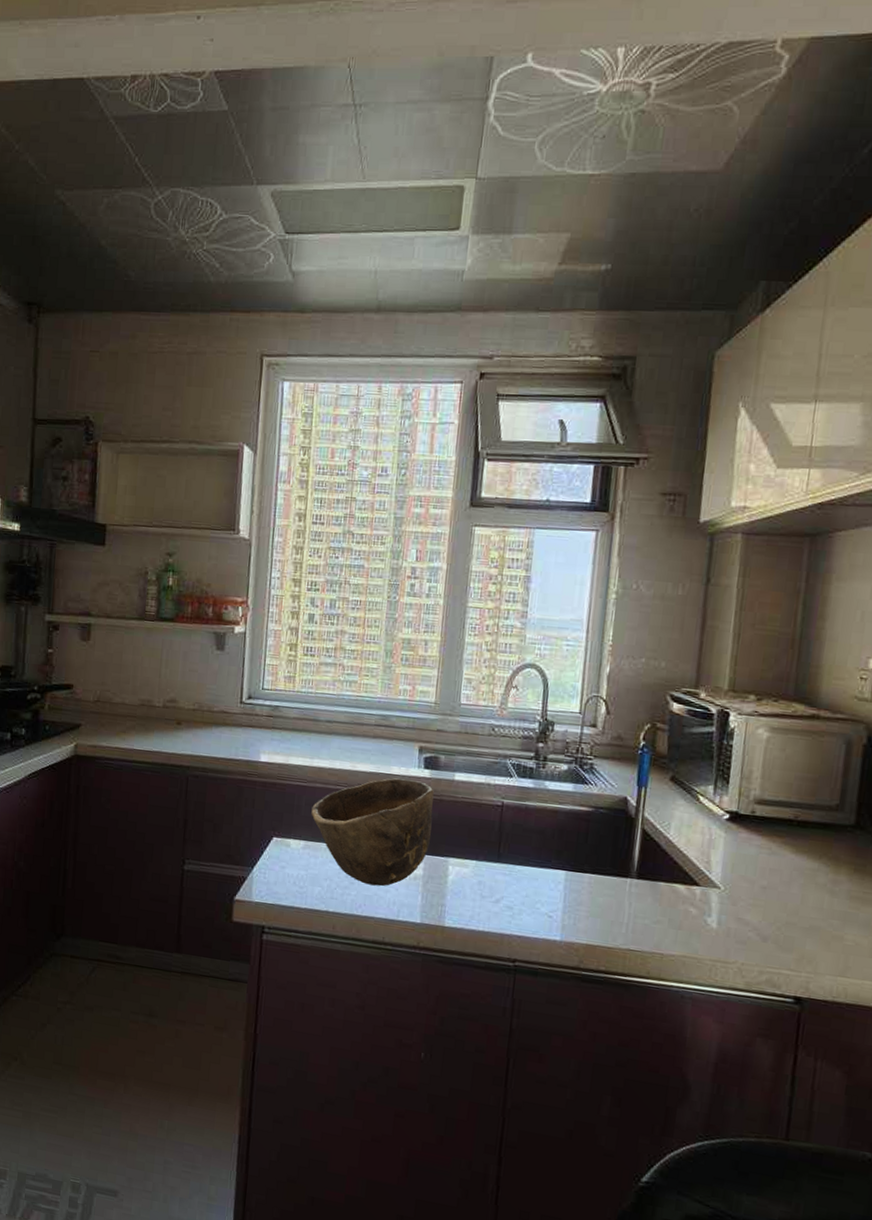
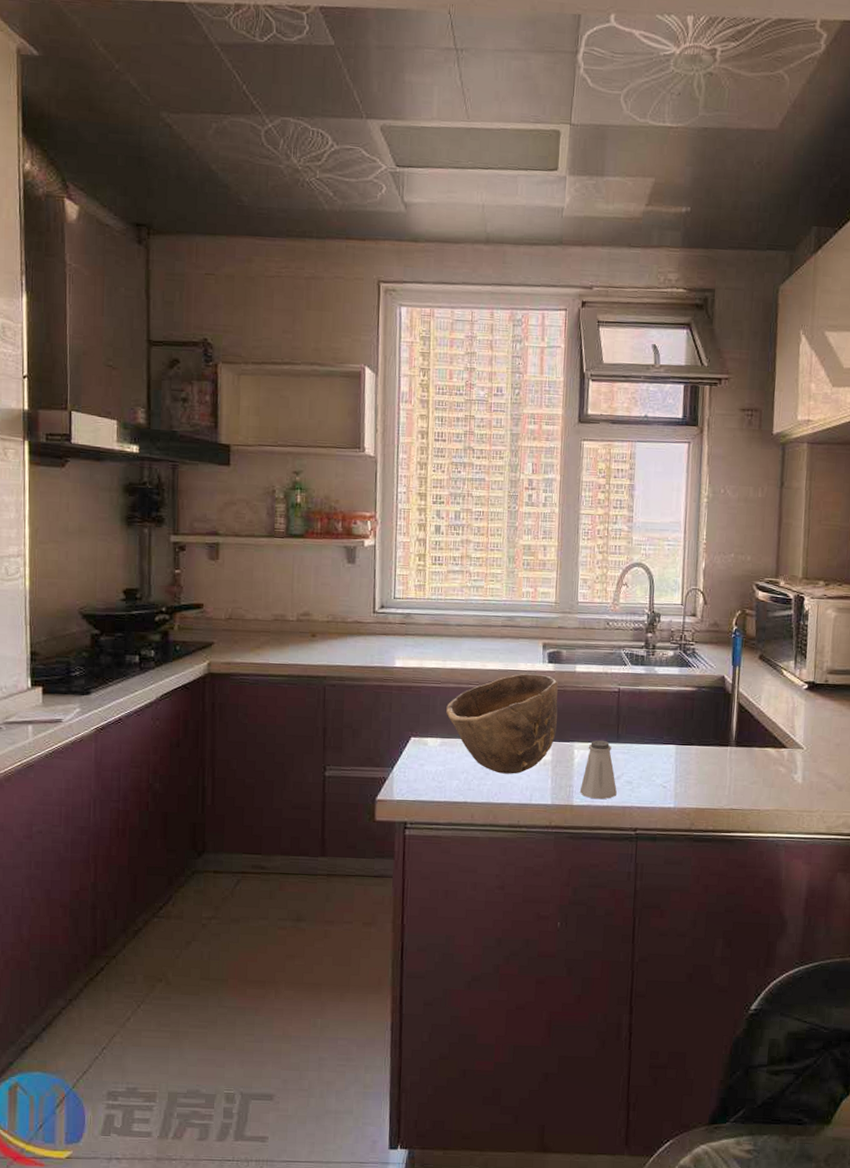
saltshaker: none [452,857,495,924] -> present [579,740,617,800]

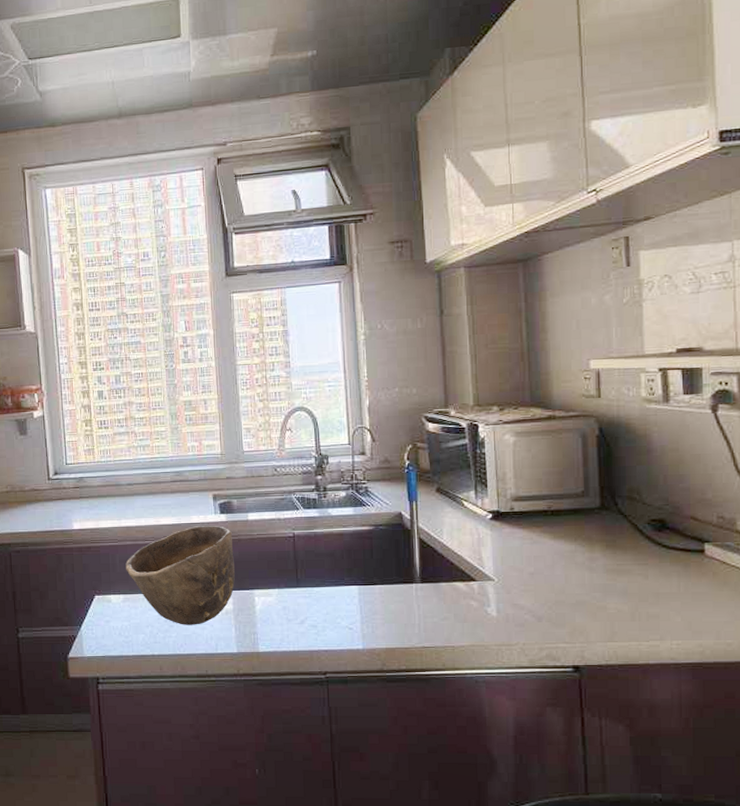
saltshaker: present [579,740,617,800] -> none [264,585,302,645]

